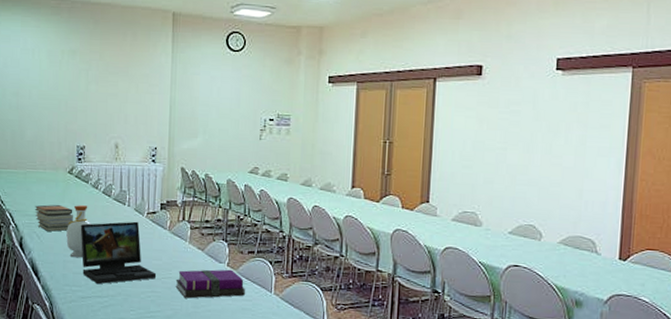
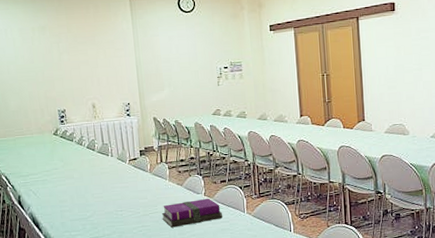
book stack: present [34,204,73,232] -> none [27,163,64,188]
bottle: present [66,205,93,258] -> none [59,161,82,207]
laptop: present [80,221,157,285] -> none [71,168,145,227]

